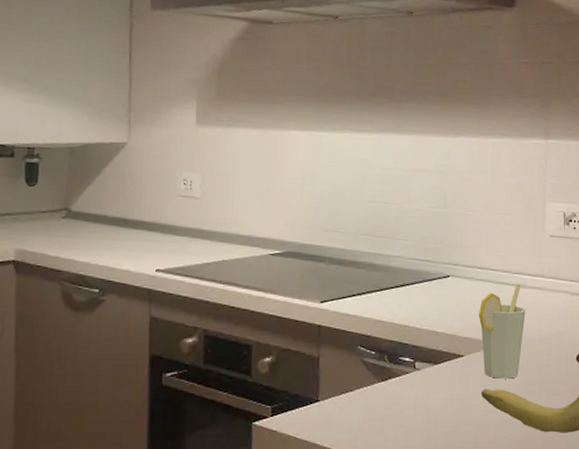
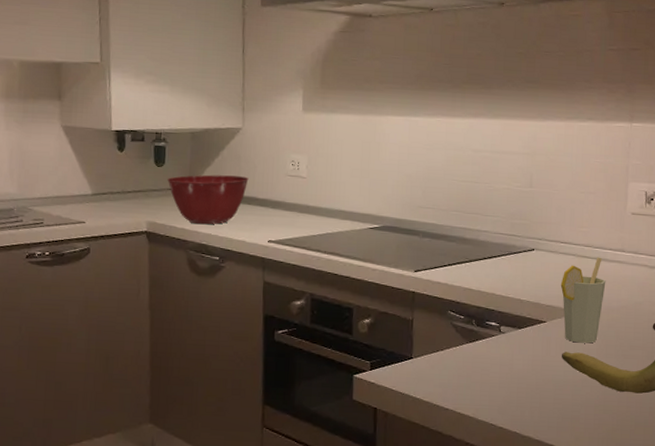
mixing bowl: none [40,195,135,252] -> present [167,174,249,225]

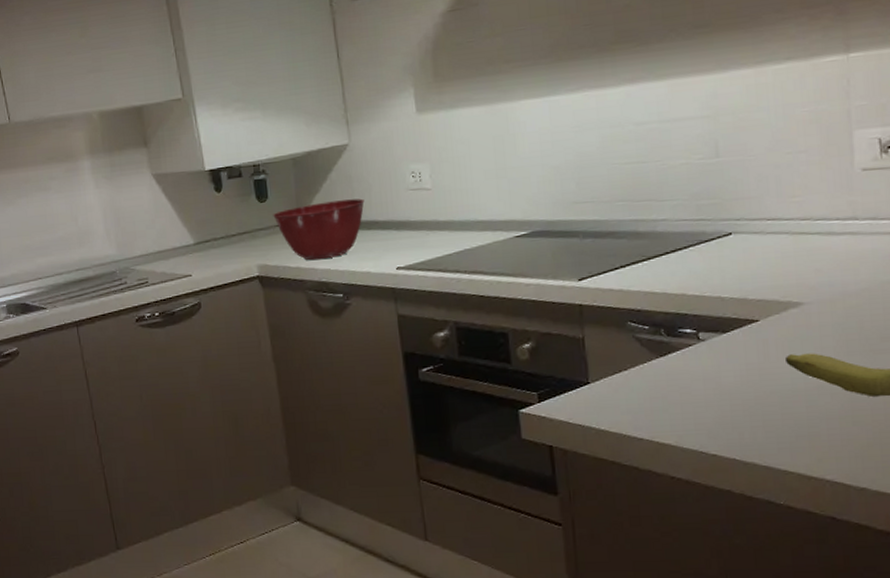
cup: present [560,257,606,343] -> none [772,231,837,342]

